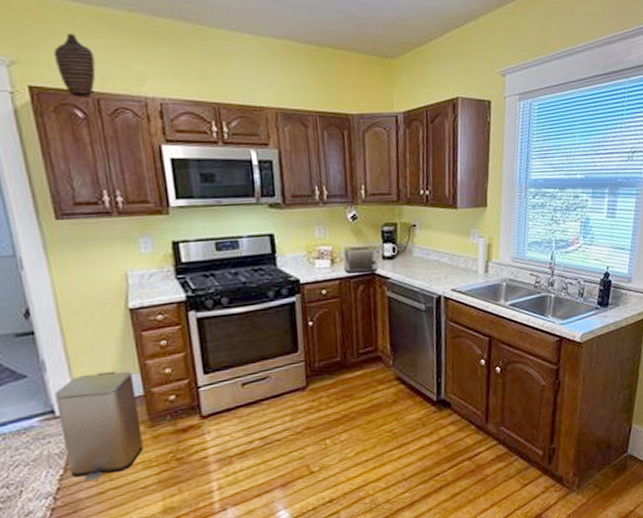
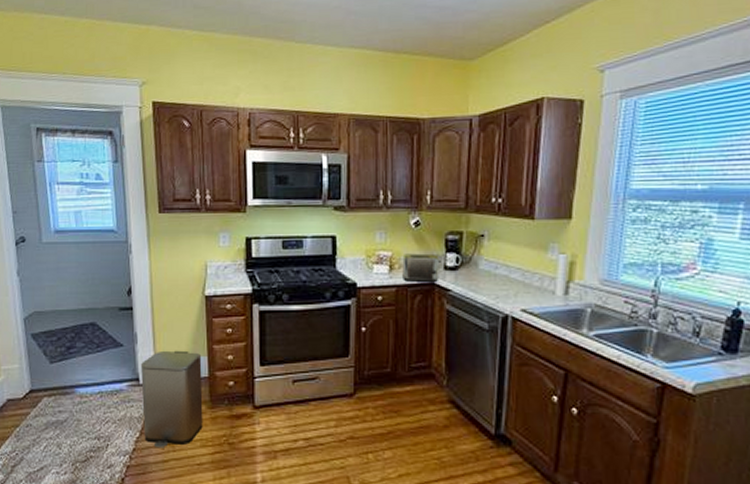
decorative vase: present [53,33,96,98] -> none [173,56,202,110]

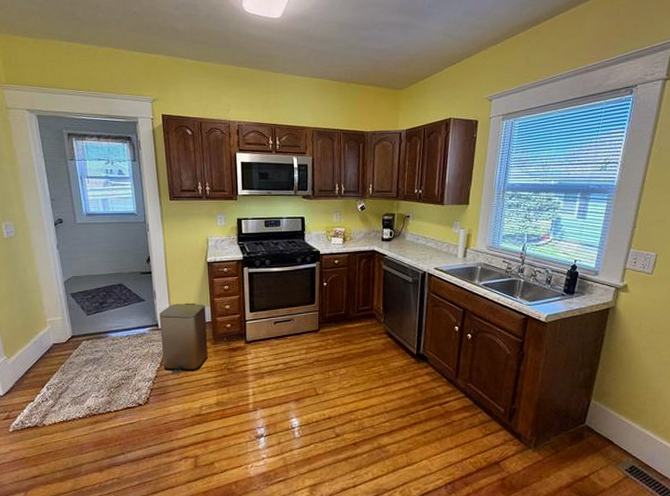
toaster: present [402,253,442,283] -> none [352,229,380,250]

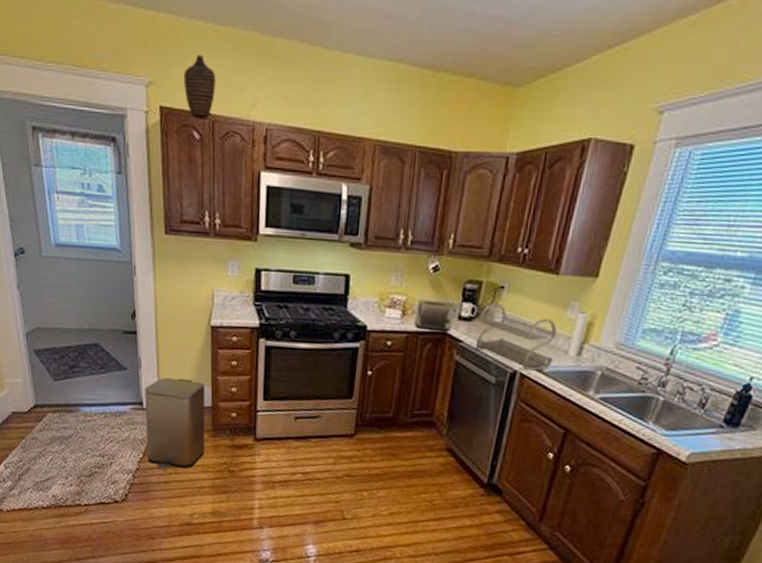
decorative vase: none [178,80,201,122] -> present [183,55,216,120]
toaster: none [352,229,380,250] -> present [414,299,457,333]
dish rack: none [395,227,449,271] -> present [475,303,558,371]

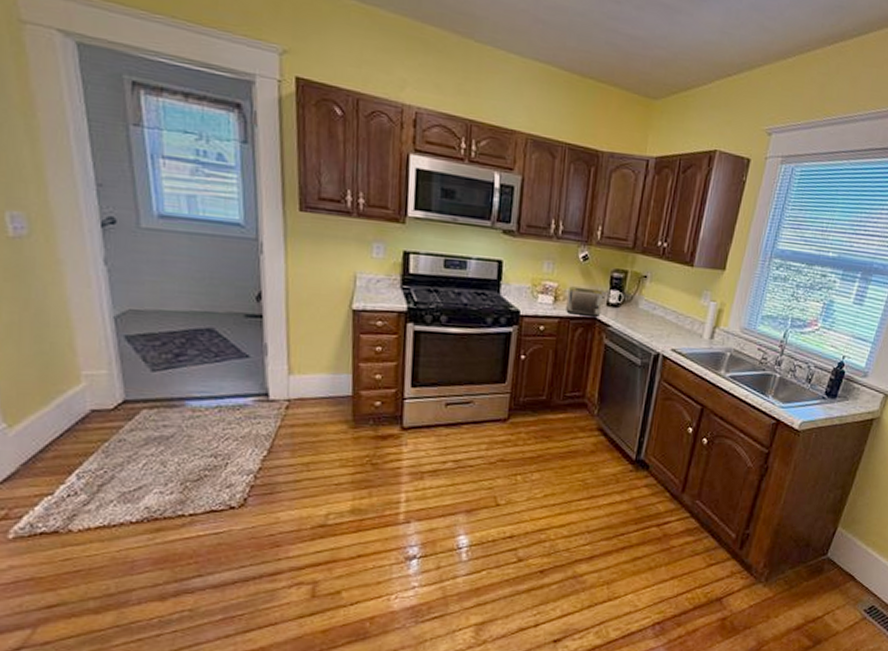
pedal bin: present [145,378,206,470] -> none [271,365,345,468]
decorative vase: present [183,55,216,120] -> none [323,29,361,97]
dish rack: present [475,303,558,371] -> none [623,291,693,353]

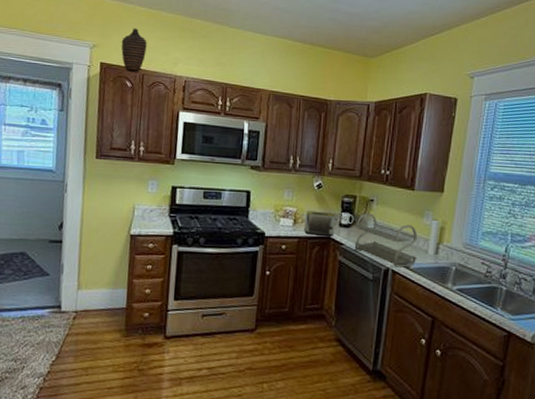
decorative vase: none [323,29,361,97] -> present [121,28,147,73]
dish rack: none [623,291,693,353] -> present [354,213,418,268]

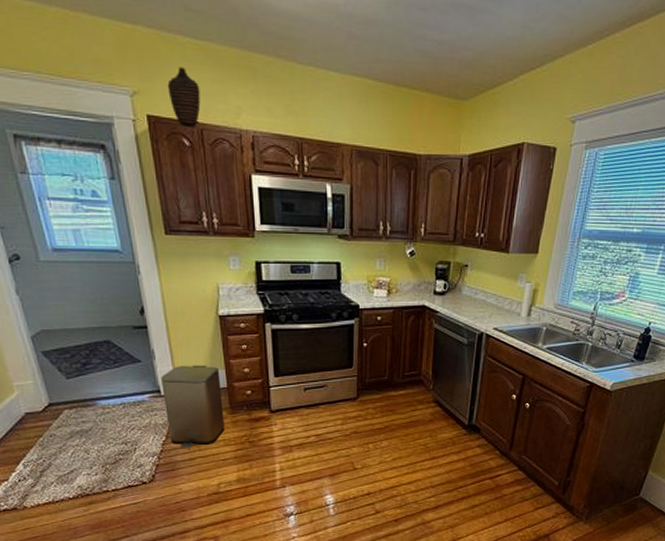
pedal bin: none [60,282,122,372] -> present [161,365,225,449]
toaster: present [304,210,338,237] -> none [399,280,432,306]
dish rack: present [354,213,418,268] -> none [449,279,511,331]

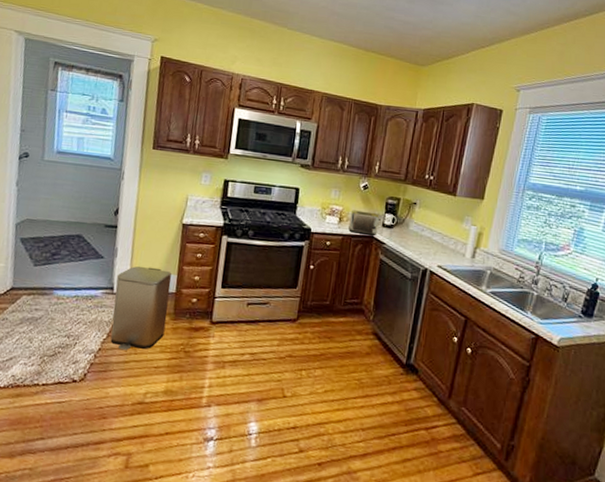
decorative vase: present [167,67,201,128] -> none [181,24,207,69]
toaster: none [399,280,432,306] -> present [348,210,382,236]

